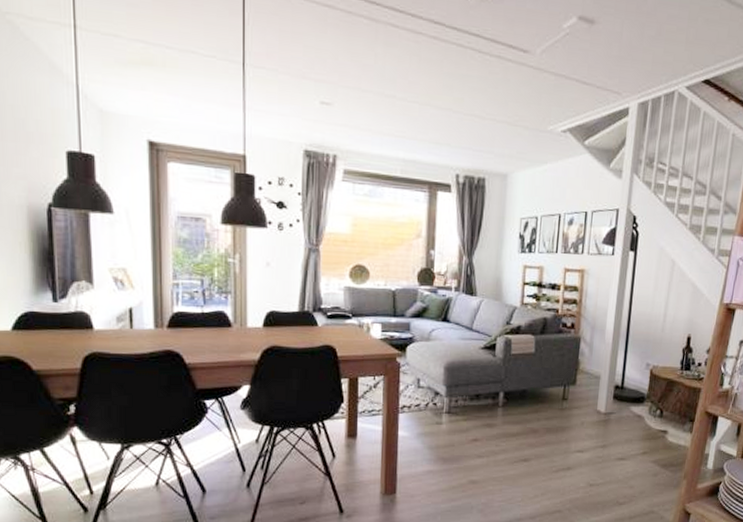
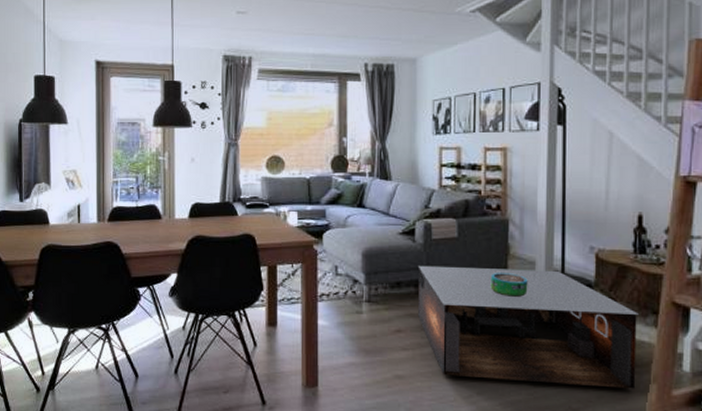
coffee table: none [494,379,679,485] -> present [417,265,639,389]
decorative bowl: none [560,386,593,409] -> present [490,273,528,298]

